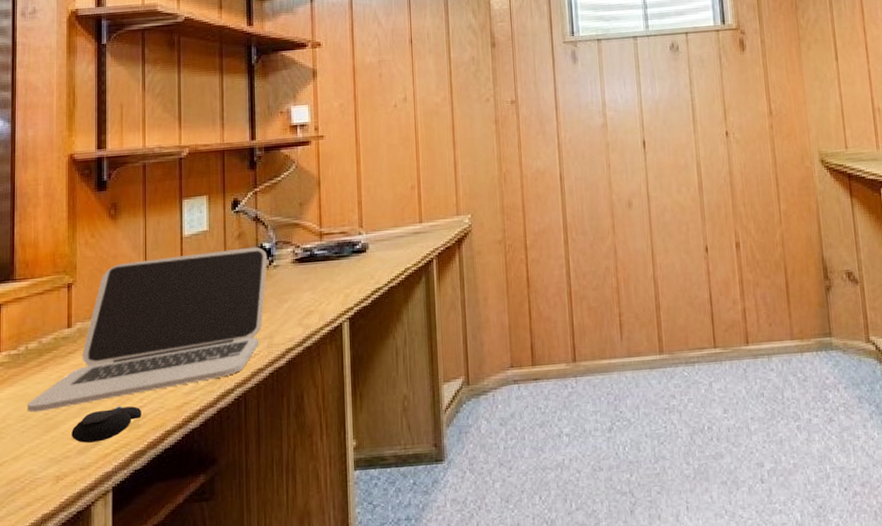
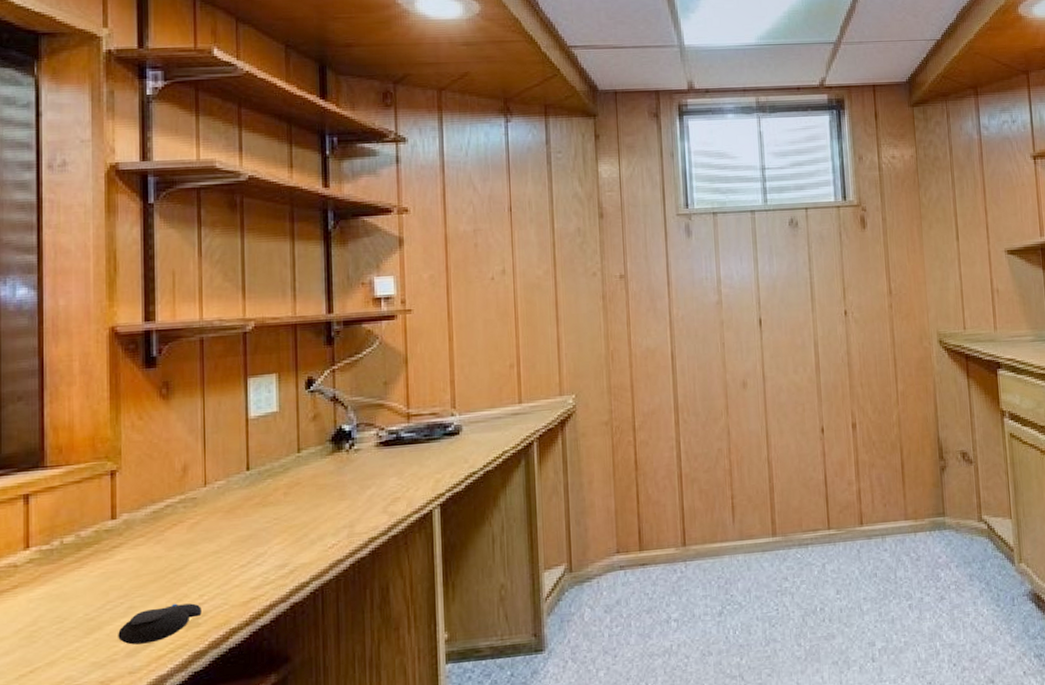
laptop: present [27,246,268,413] -> none [64,429,348,614]

